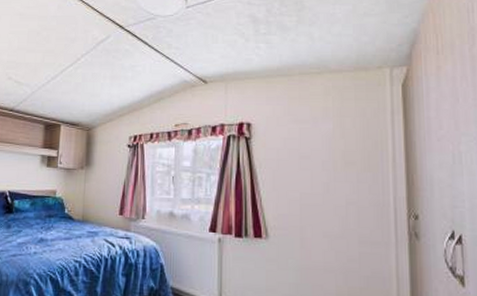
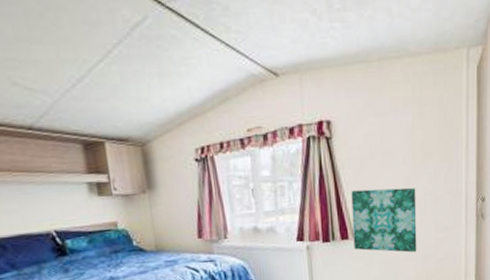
wall art: none [267,190,338,264] -> present [351,187,417,253]

